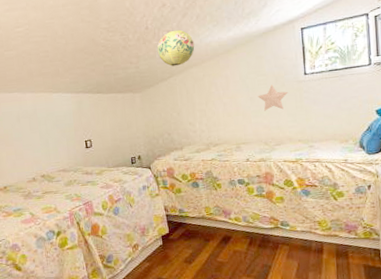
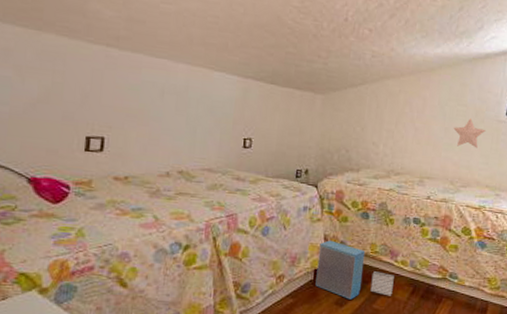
paper lantern: present [157,29,195,66] -> none [352,30,397,73]
storage bin: none [162,210,233,257] -> present [315,240,395,300]

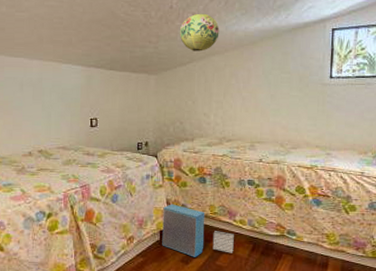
paper lantern: none [352,30,397,73] -> present [179,13,220,52]
decorative star: present [453,118,486,149] -> none [279,84,311,112]

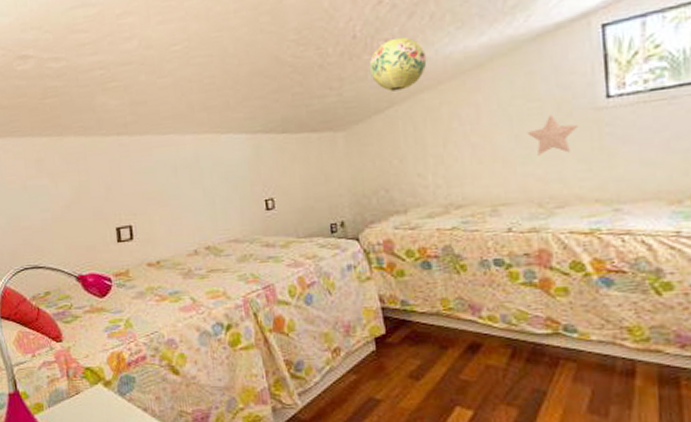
storage bin: present [162,204,235,257] -> none [375,301,485,371]
decorative star: none [279,84,311,112] -> present [527,115,578,156]

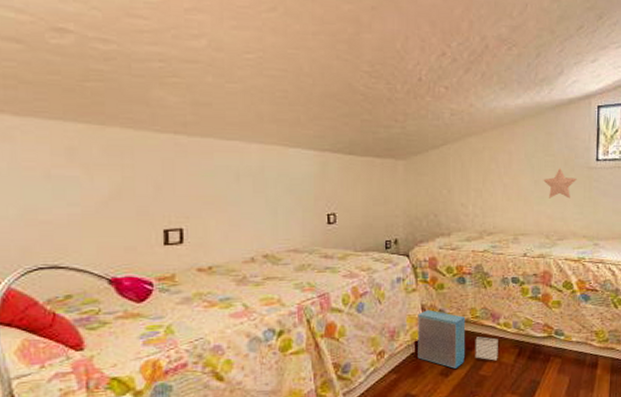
paper lantern: present [369,36,427,92] -> none [430,87,476,132]
storage bin: none [375,301,485,371] -> present [418,310,499,369]

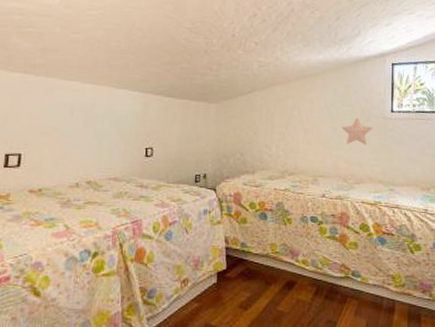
storage bin: present [418,310,499,369] -> none [219,242,298,302]

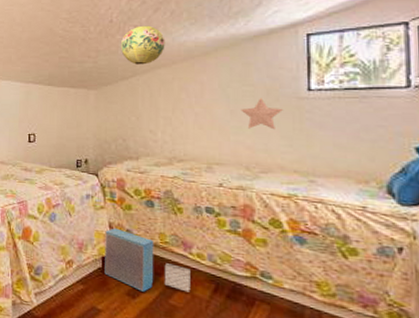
storage bin: none [219,242,298,302] -> present [104,228,192,292]
paper lantern: none [241,43,282,81] -> present [120,25,165,65]

